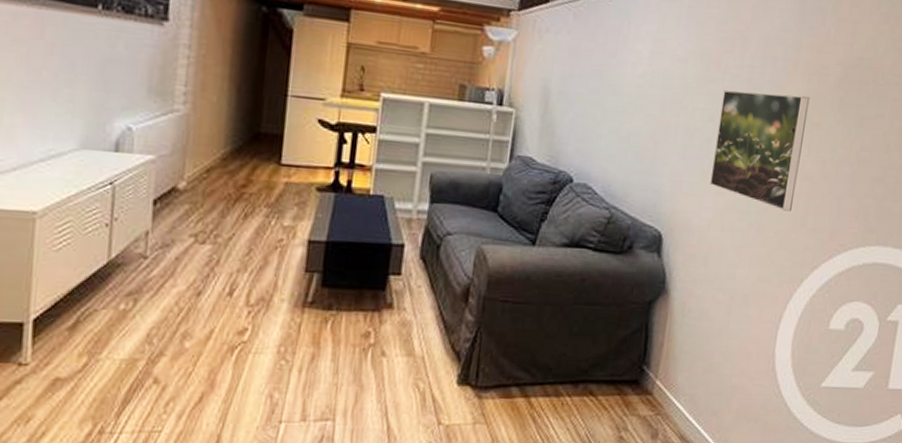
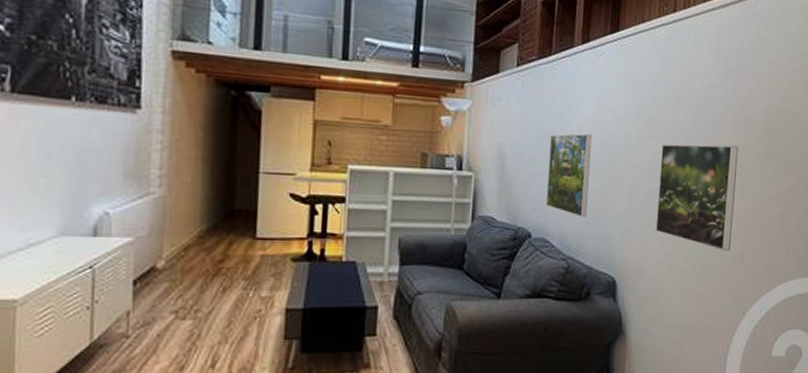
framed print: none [591,72,648,164] -> present [546,133,593,217]

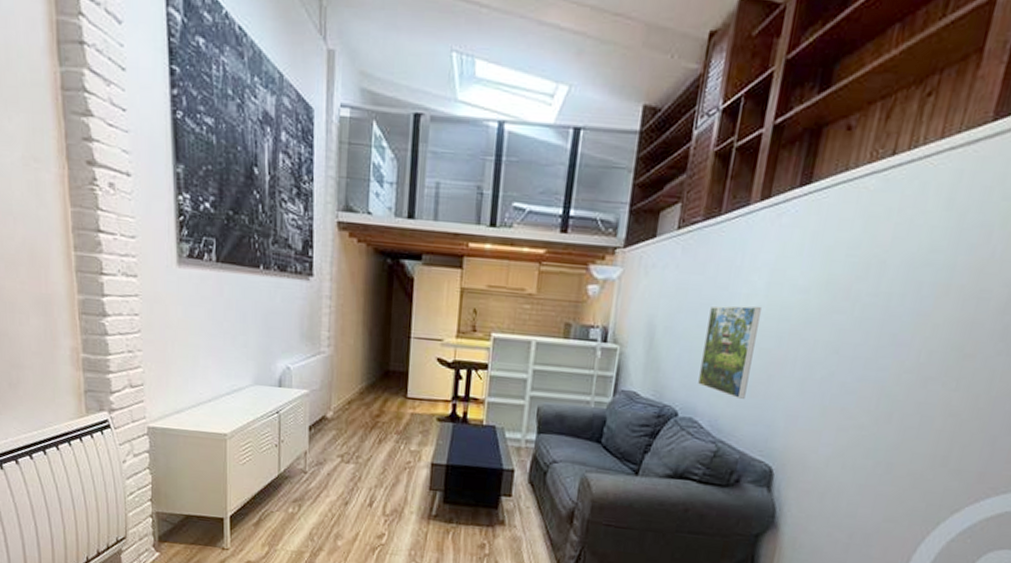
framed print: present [655,143,739,251] -> none [830,319,963,450]

